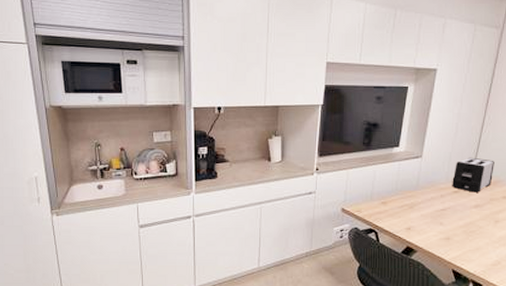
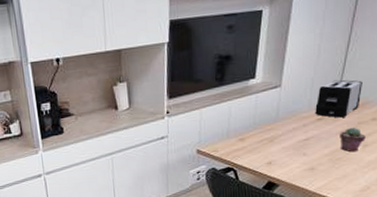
potted succulent: none [473,204,497,227] -> present [340,128,366,152]

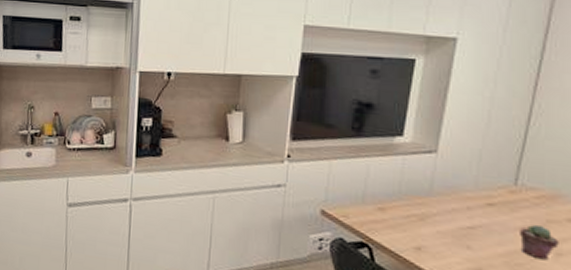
toaster: present [315,80,362,118] -> none [484,158,551,209]

